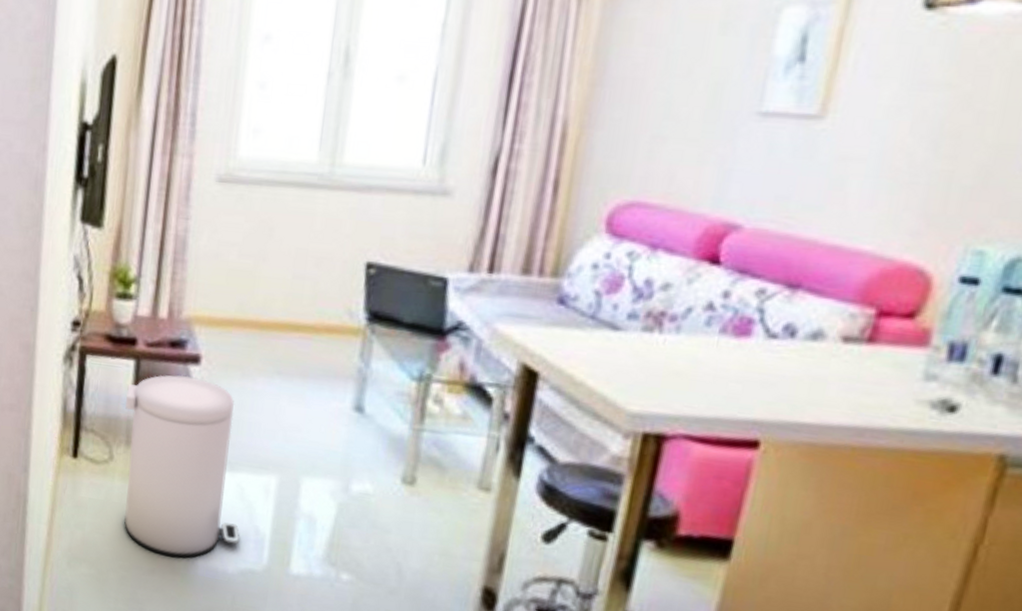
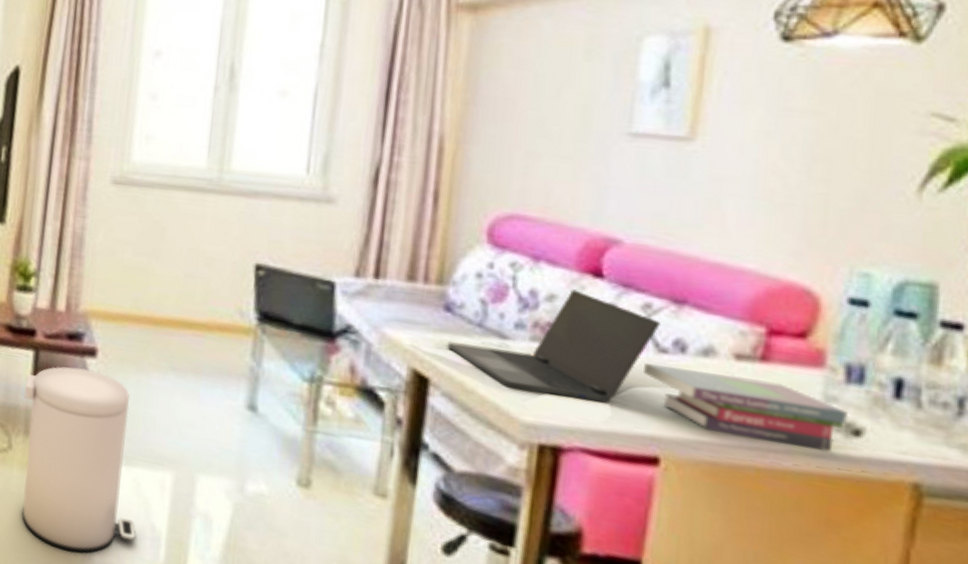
laptop: none [558,277,773,390] -> present [447,289,661,403]
books: none [752,348,947,429] -> present [644,362,849,453]

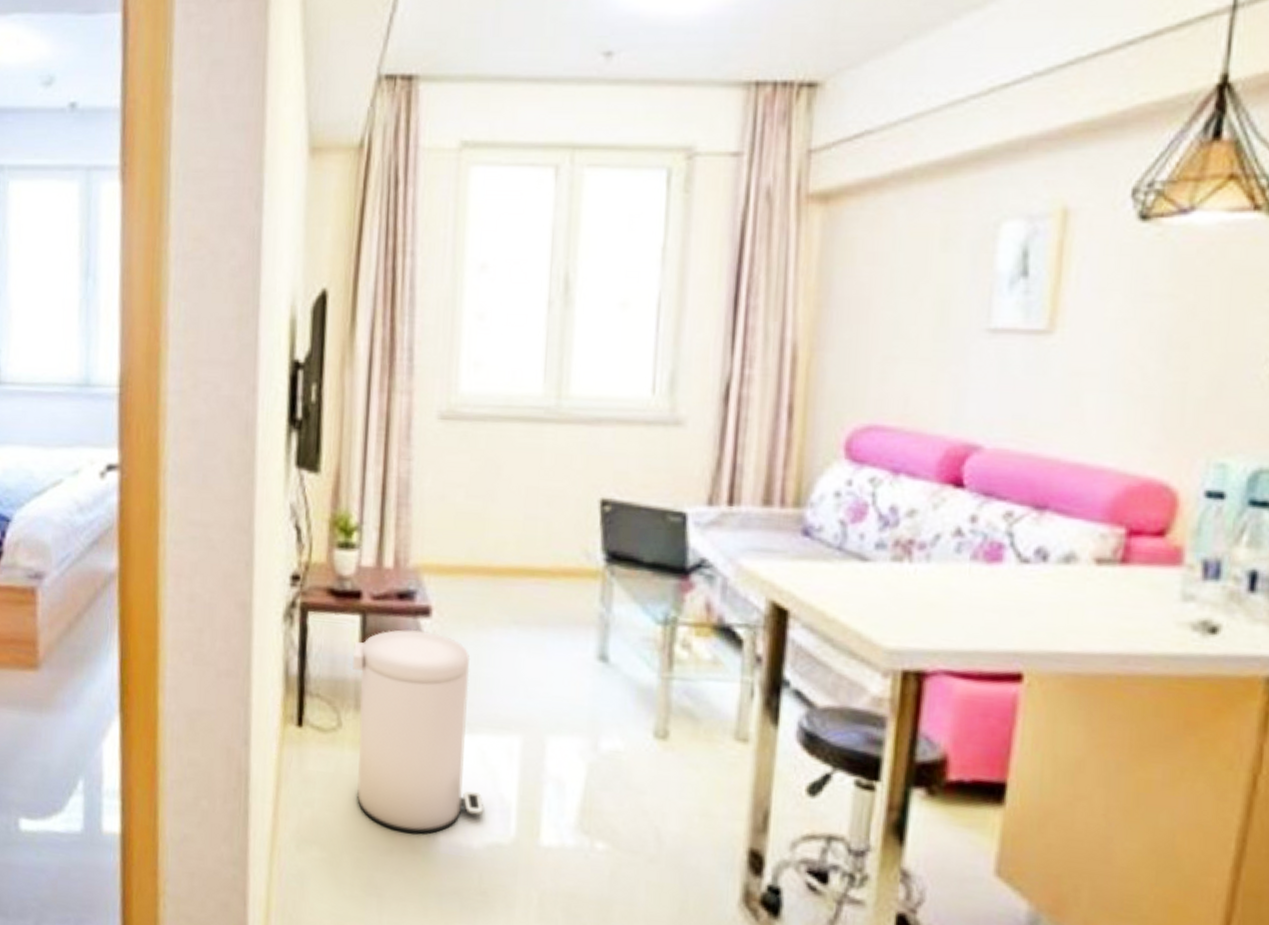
laptop: present [447,289,661,403] -> none [806,502,1022,621]
books: present [644,362,849,453] -> none [1006,574,1206,653]

